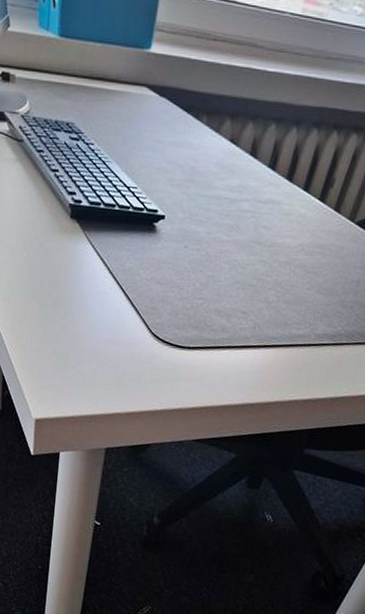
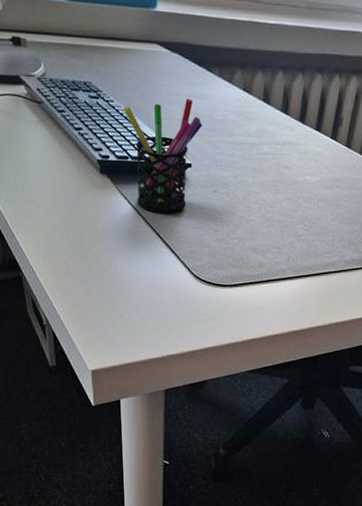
pen holder: none [103,146,183,267] -> present [123,98,203,214]

